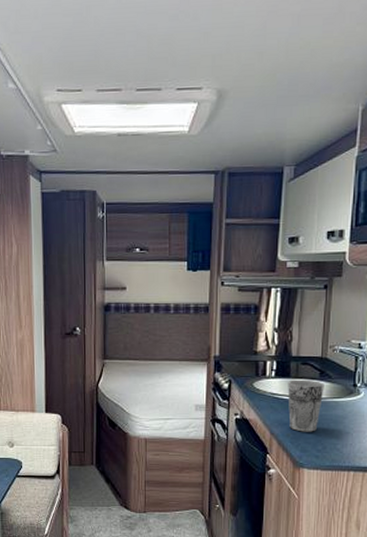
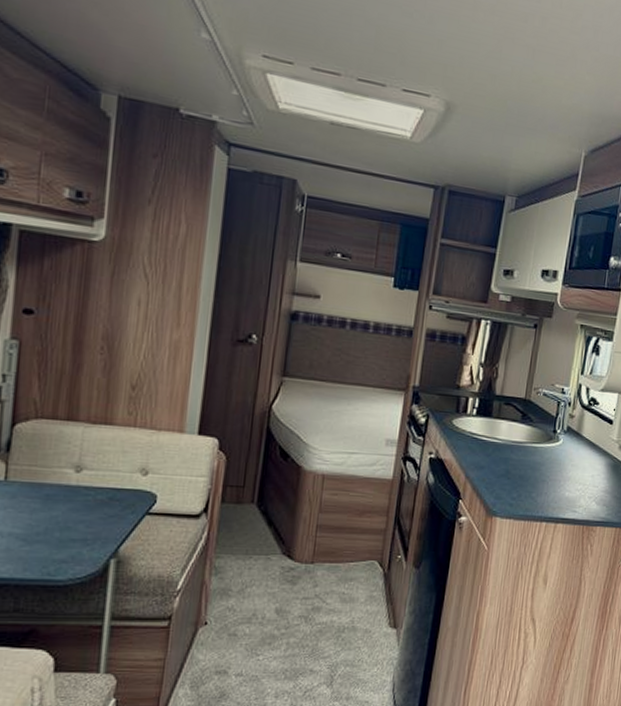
cup: present [288,379,324,432] -> none [486,420,526,478]

